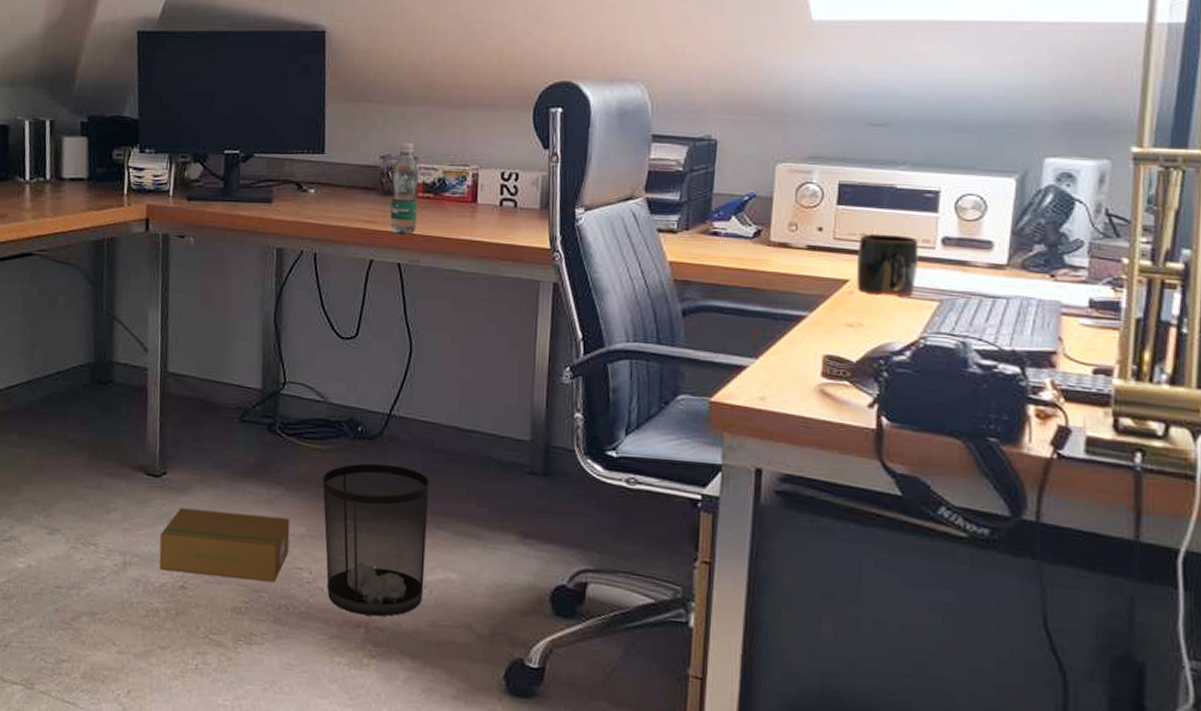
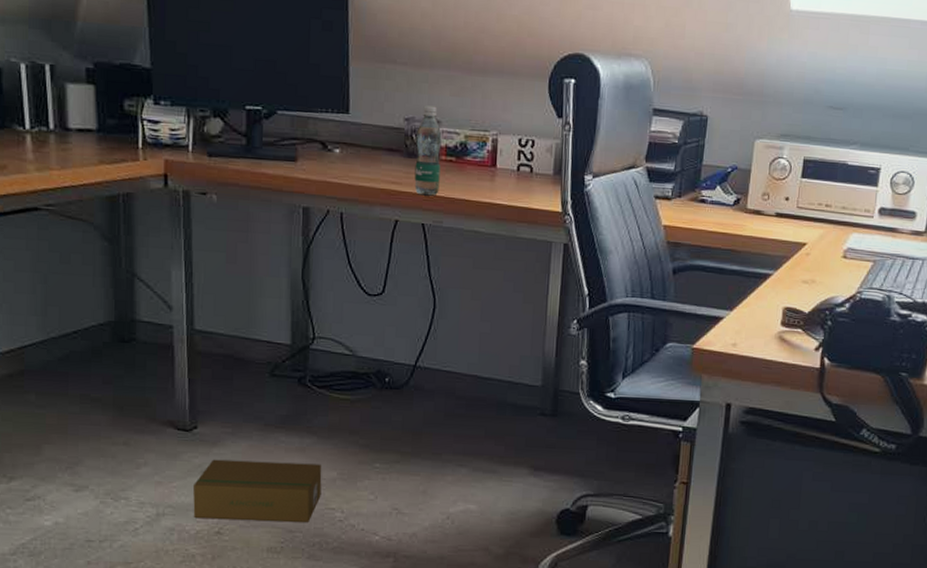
waste bin: present [322,463,429,617] -> none [352,410,451,546]
mug: present [856,233,919,297] -> none [812,203,862,258]

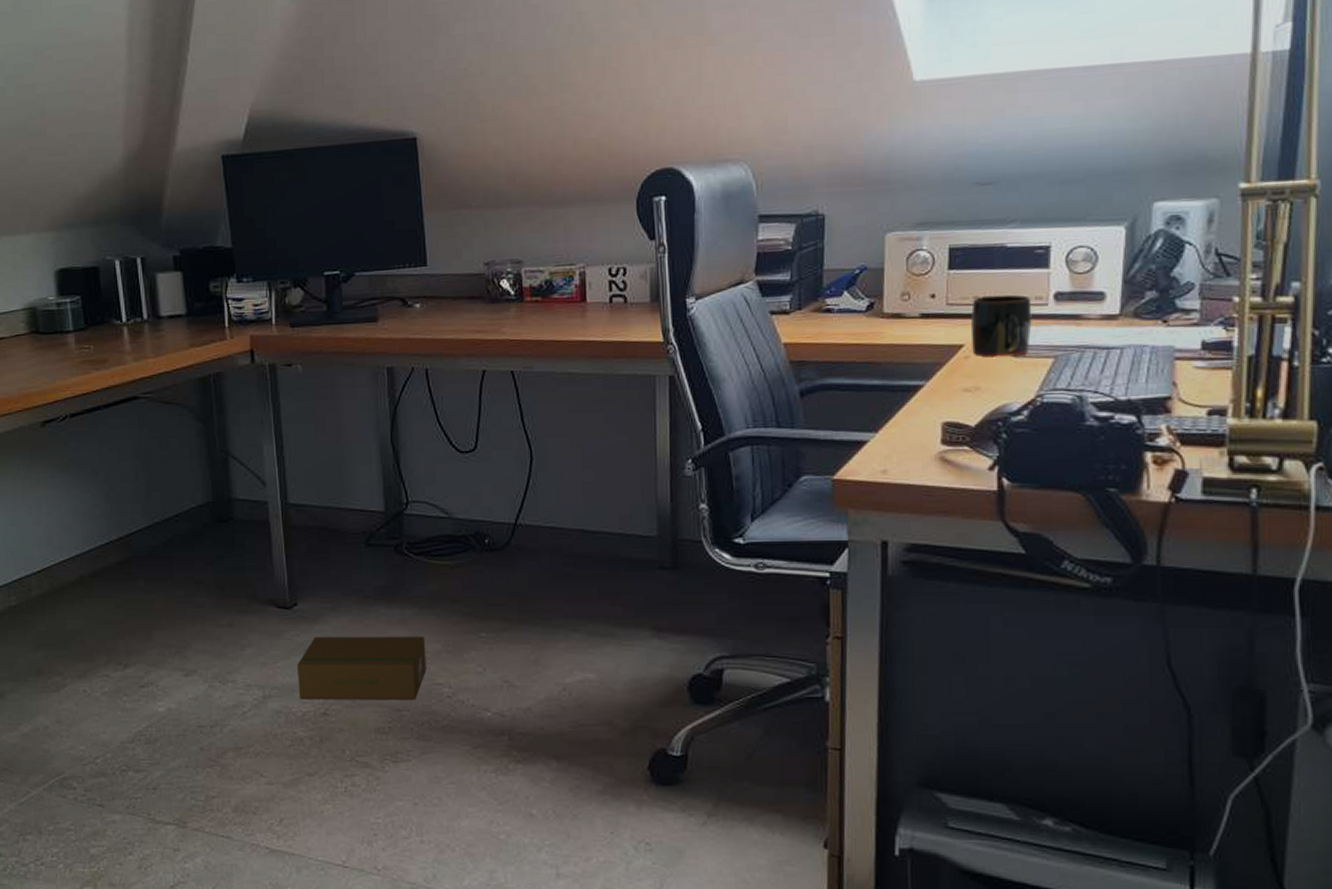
bottle: present [414,105,442,196] -> none [498,246,527,341]
mug: none [812,203,862,258] -> present [970,294,1032,357]

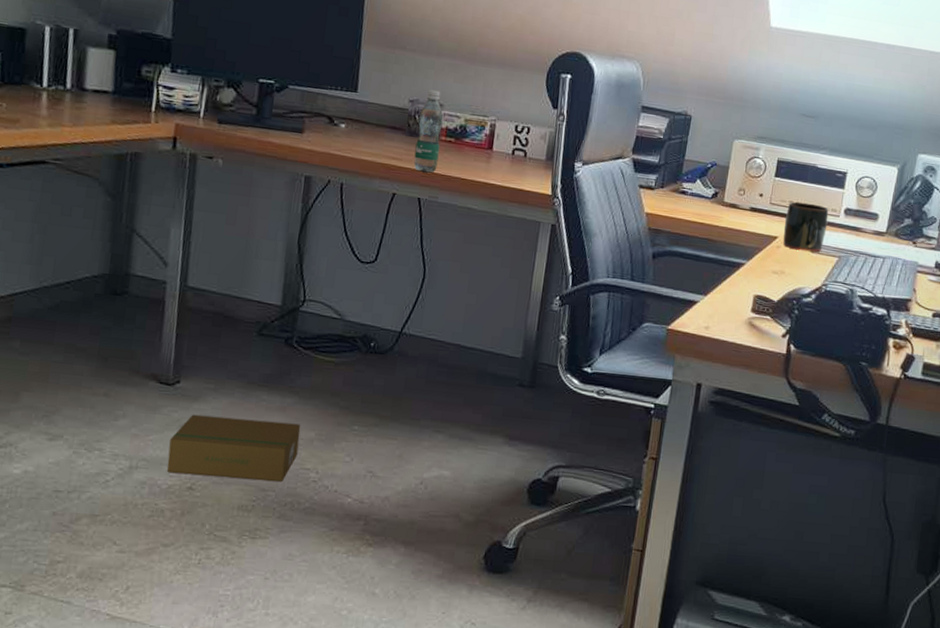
bottle: none [498,246,527,341] -> present [413,89,444,173]

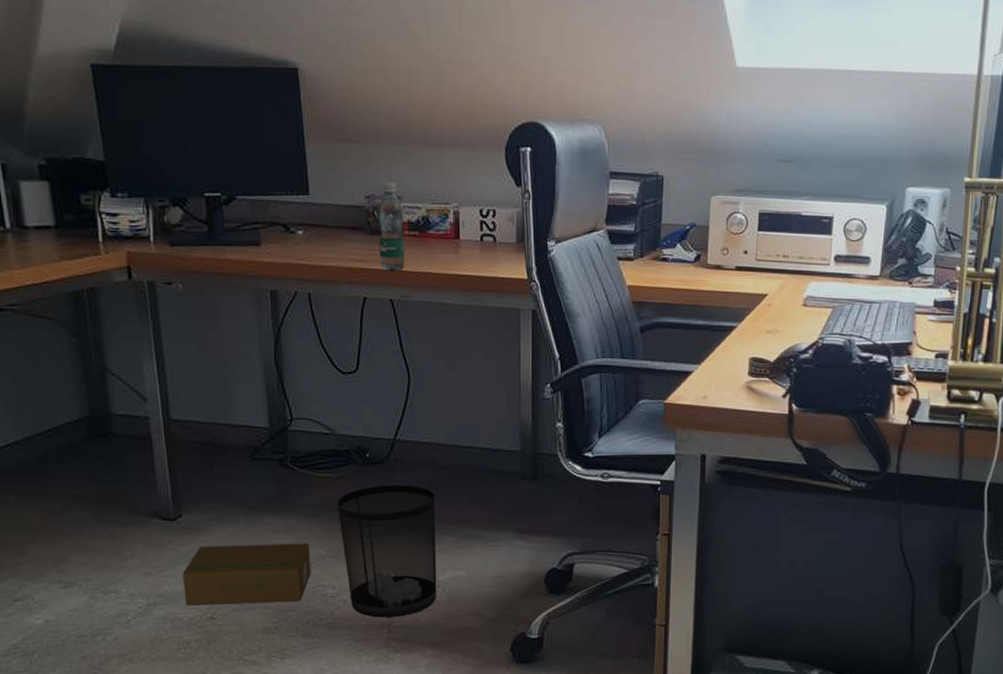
waste bin: none [331,375,432,510] -> present [336,484,437,618]
mug: present [783,202,829,252] -> none [773,254,818,306]

